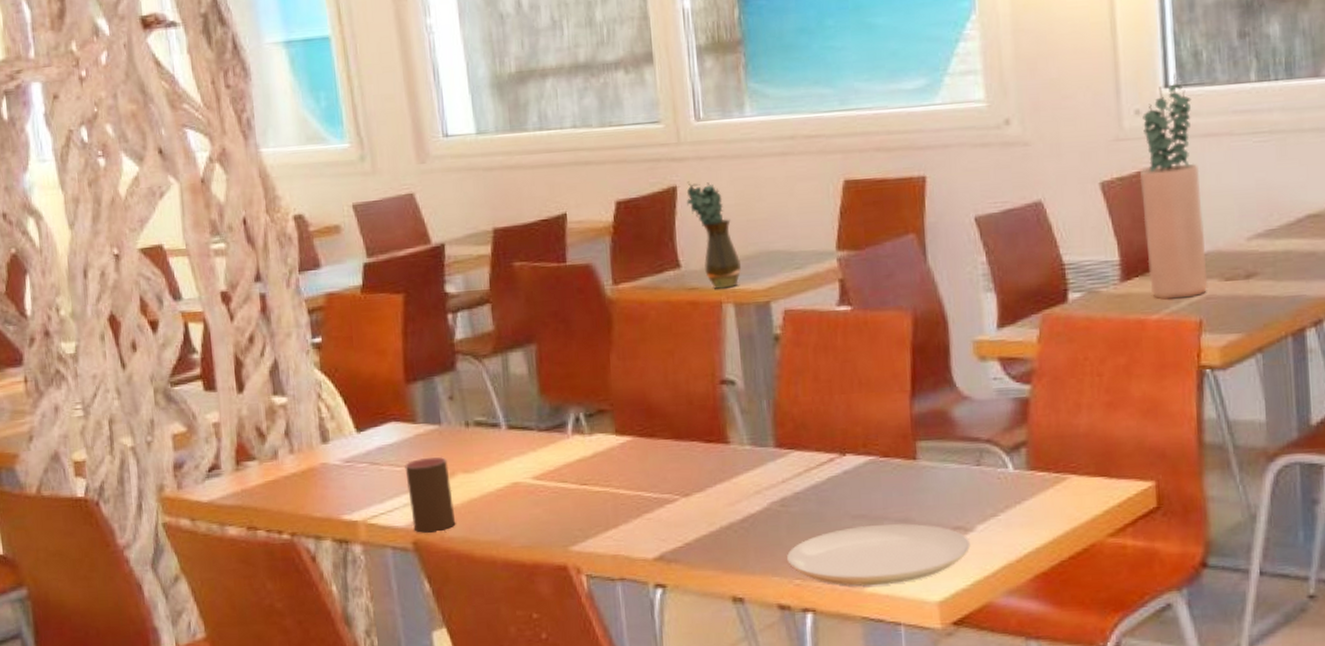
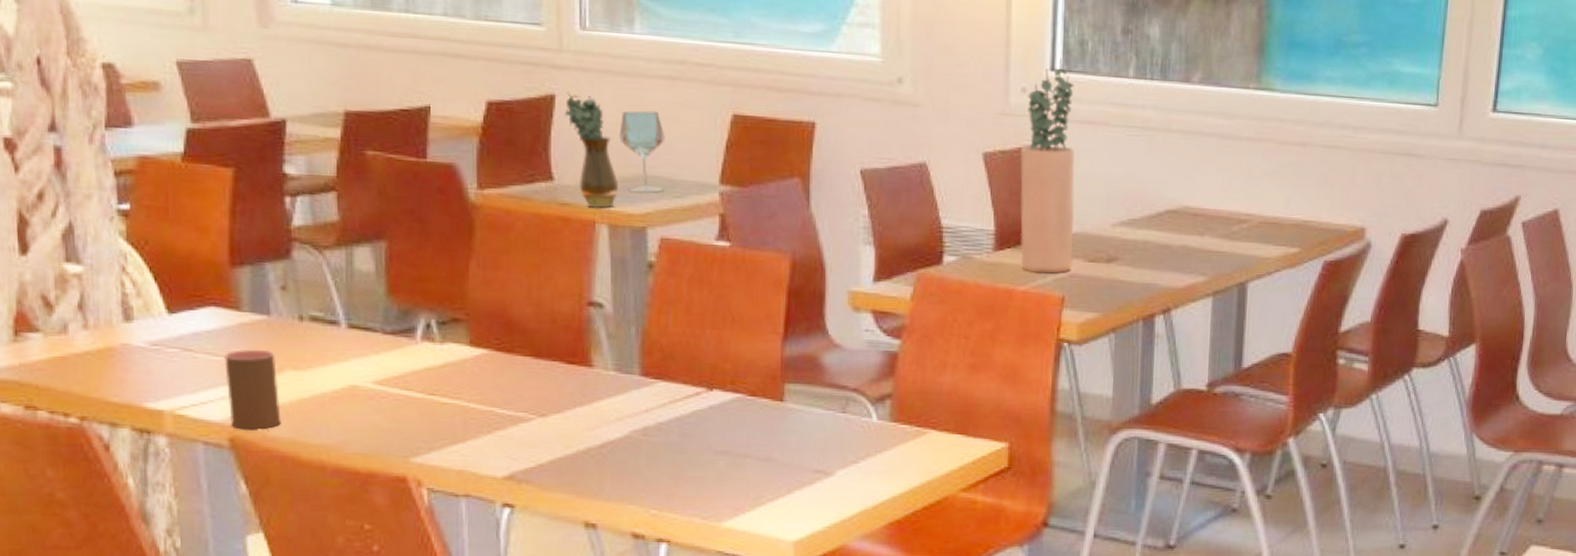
wine glass: none [738,188,784,270] -> present [619,110,665,194]
plate: present [787,523,971,586] -> none [645,462,830,521]

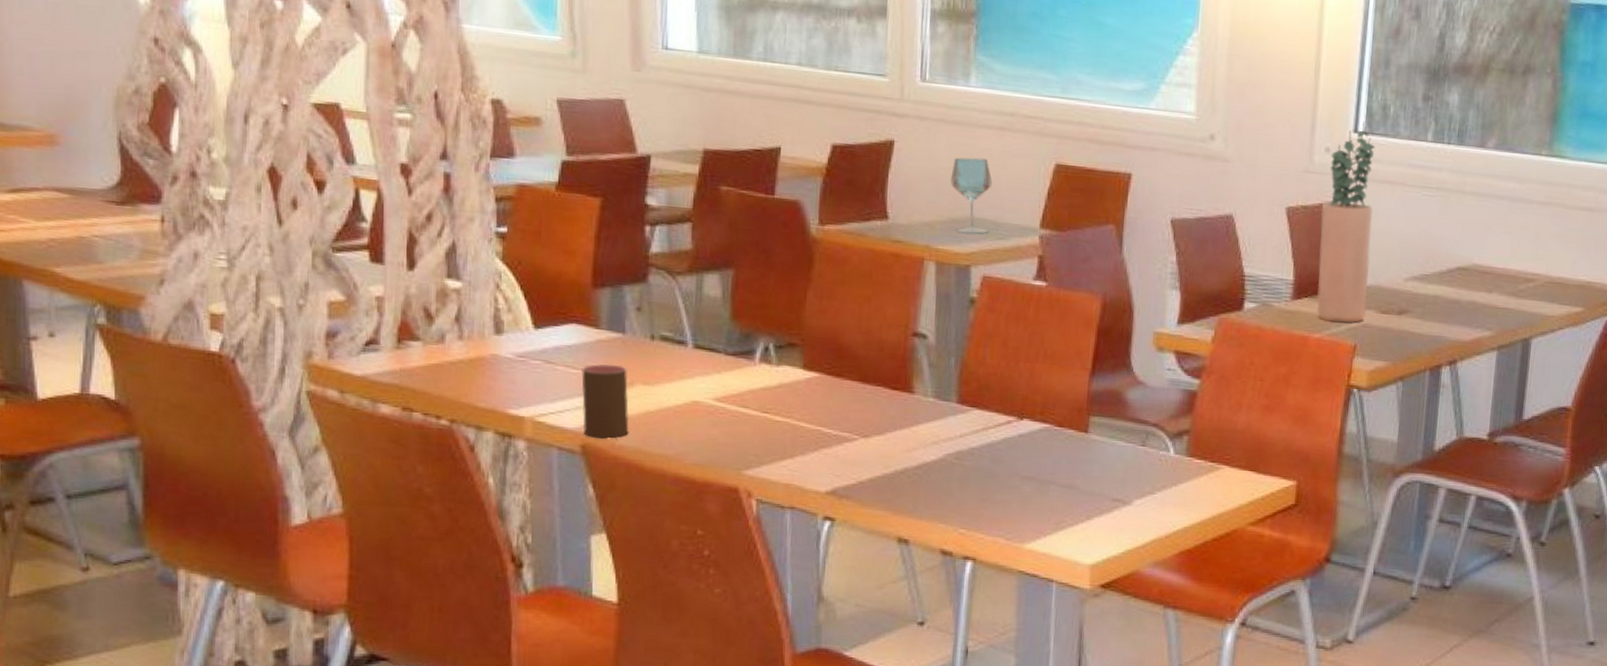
vase: present [564,91,619,208] -> none [901,138,948,246]

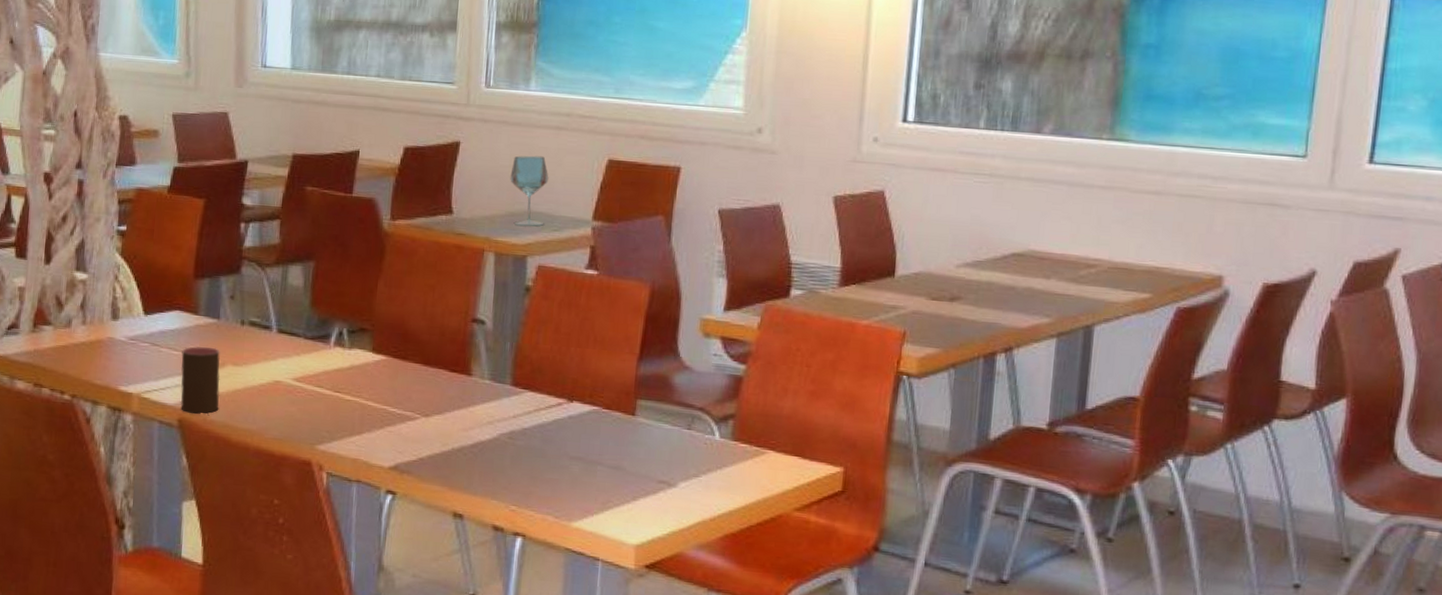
vase: present [1317,121,1375,323] -> none [865,110,925,310]

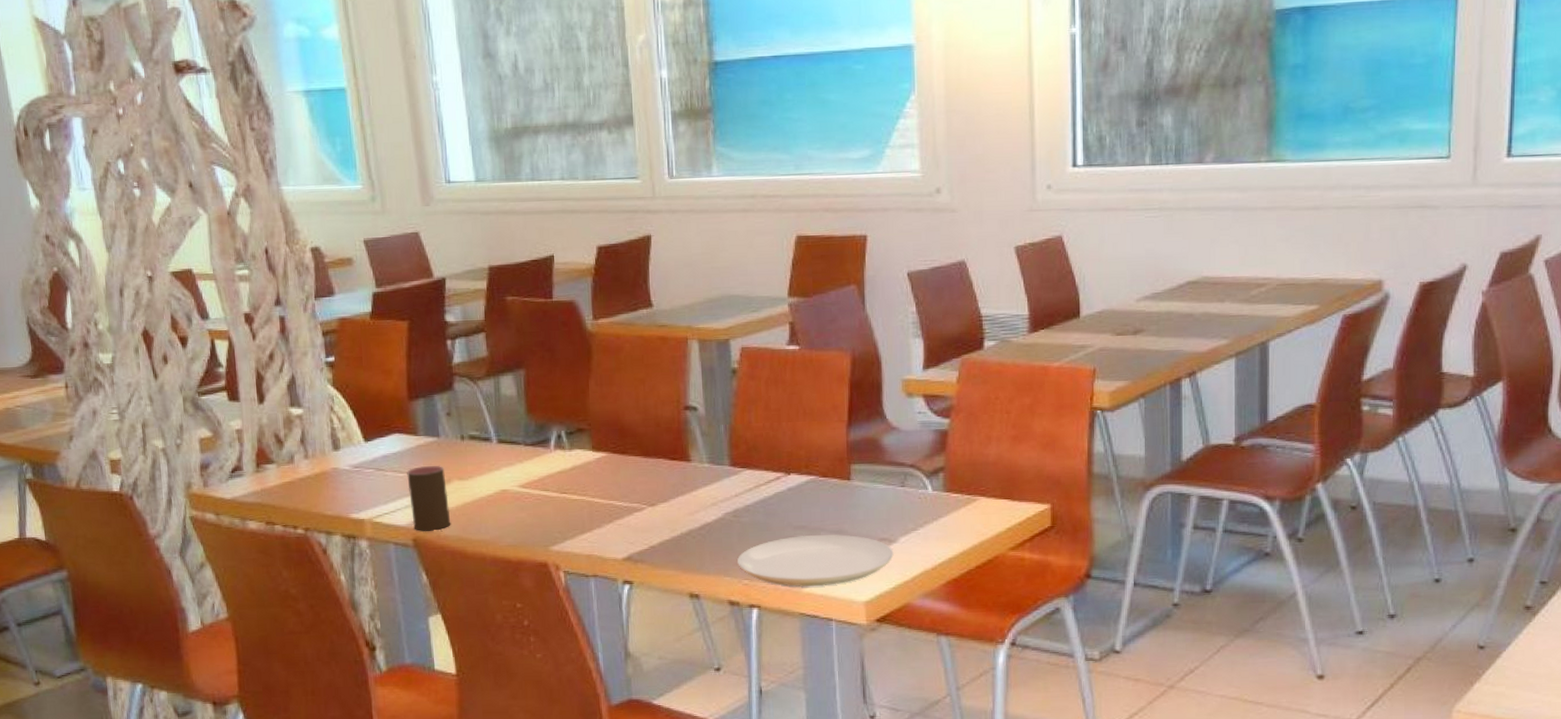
plate: none [507,467,672,523] -> present [737,534,894,586]
wine glass: present [510,155,549,227] -> none [704,240,742,312]

